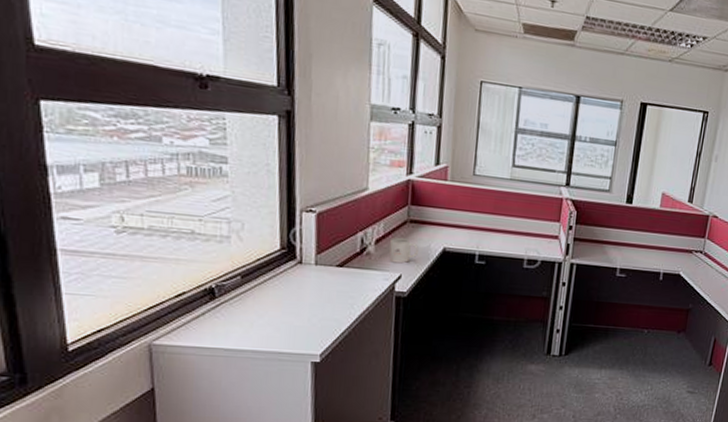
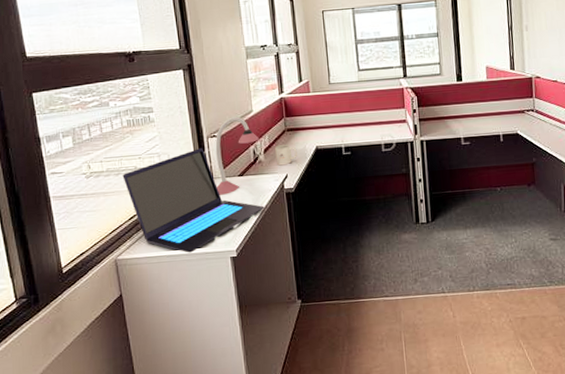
laptop: none [172,222,366,350] -> present [122,148,265,253]
desk lamp: none [304,191,371,287] -> present [215,116,259,195]

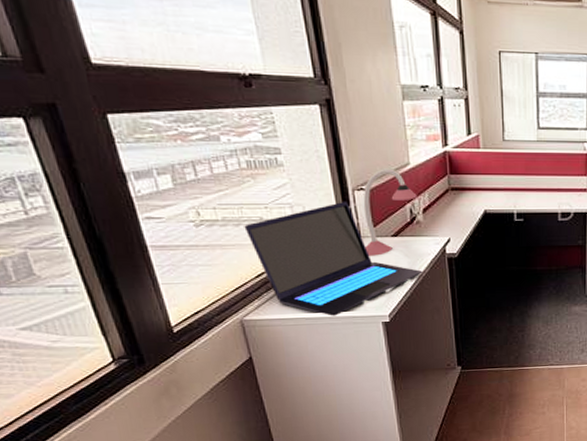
mug: present [275,144,297,166] -> none [436,204,462,228]

